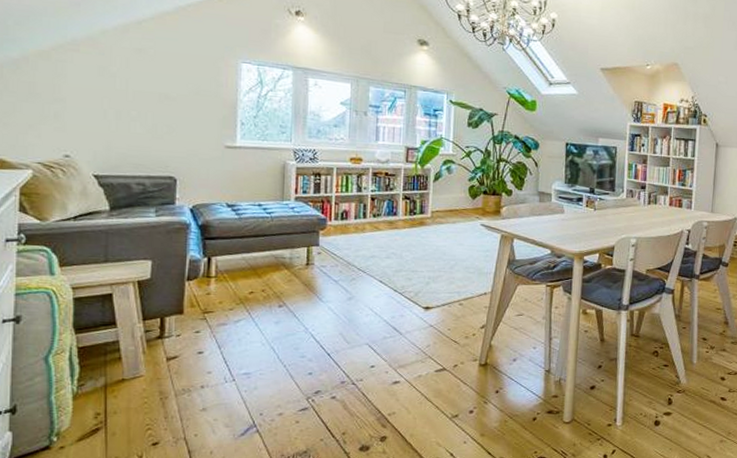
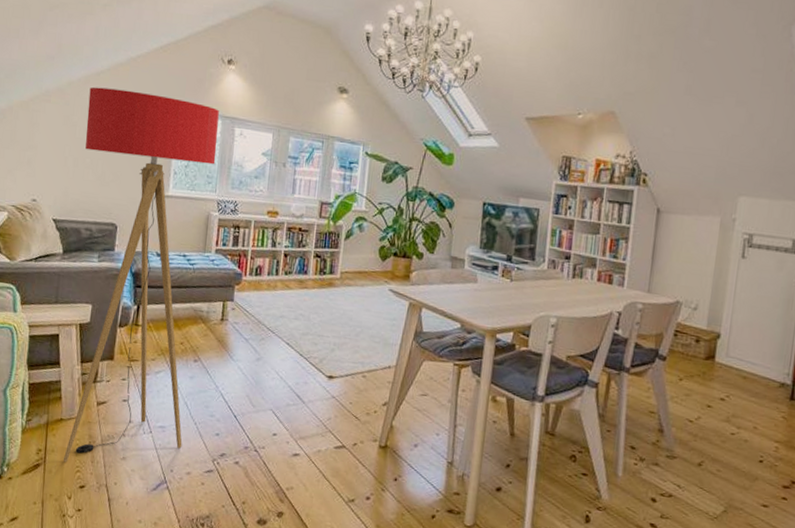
floor lamp: none [128,36,290,422] -> present [63,86,219,462]

